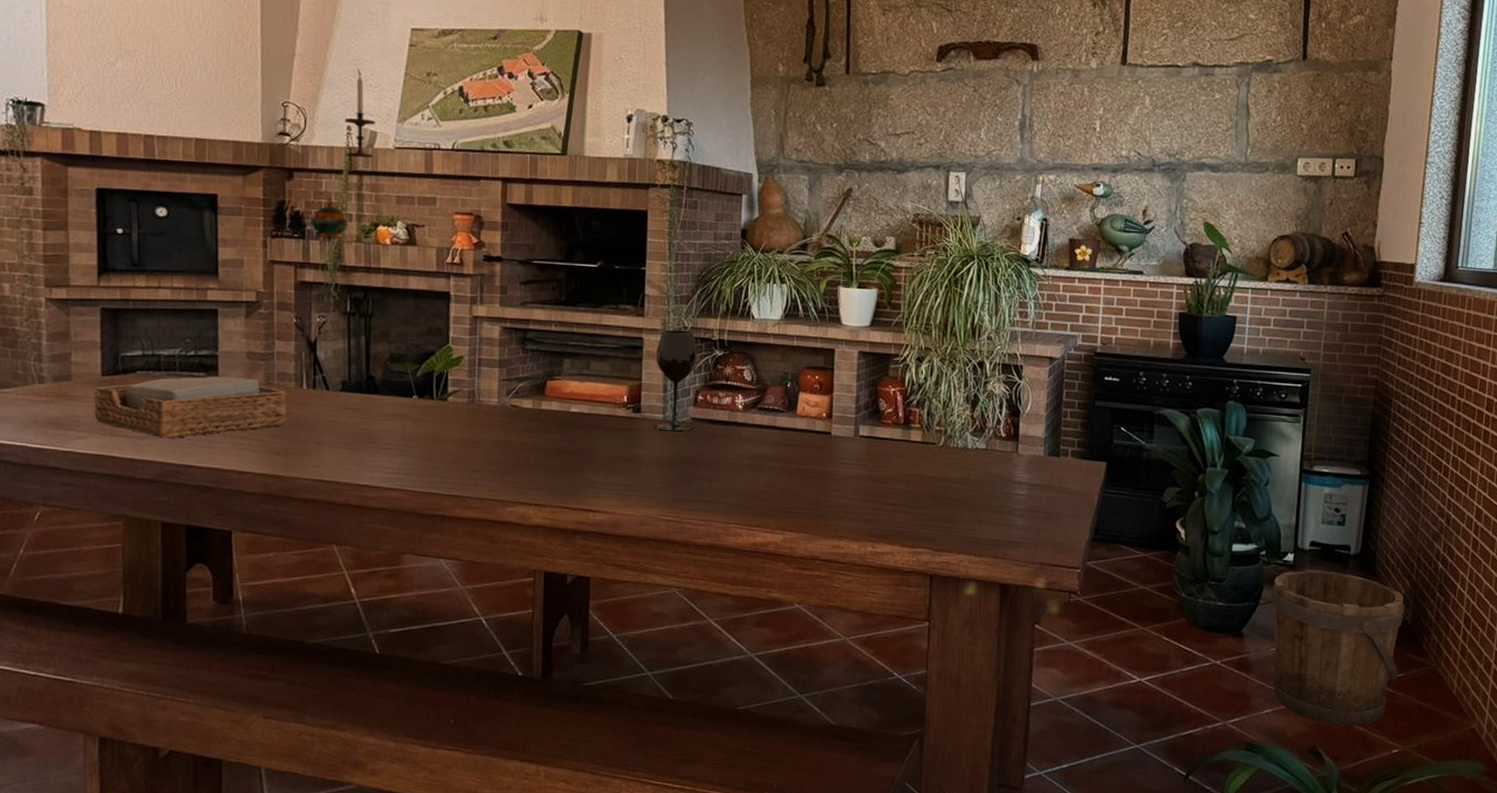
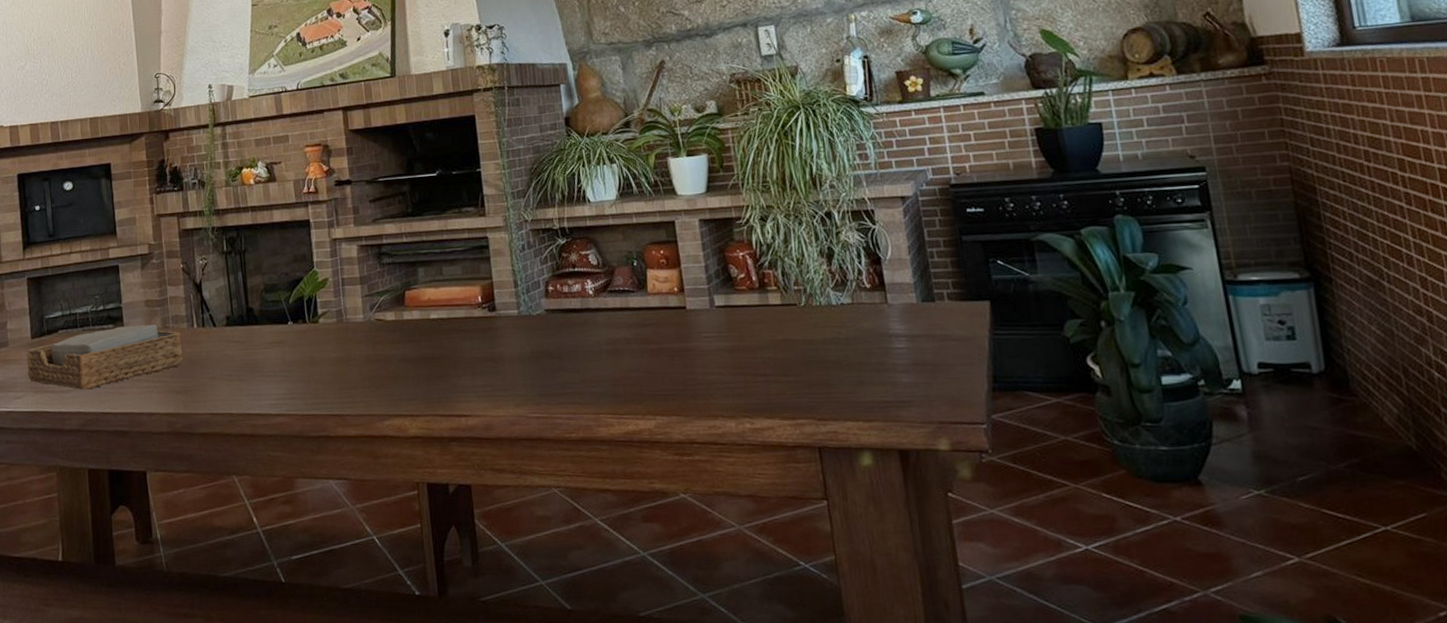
decorative jar: present [311,197,349,239] -> none [187,150,218,187]
candlestick: present [344,68,375,158] -> none [205,34,232,112]
wineglass: present [654,329,697,432] -> none [501,223,549,326]
wooden bucket: present [1271,569,1405,726] -> none [1222,395,1421,586]

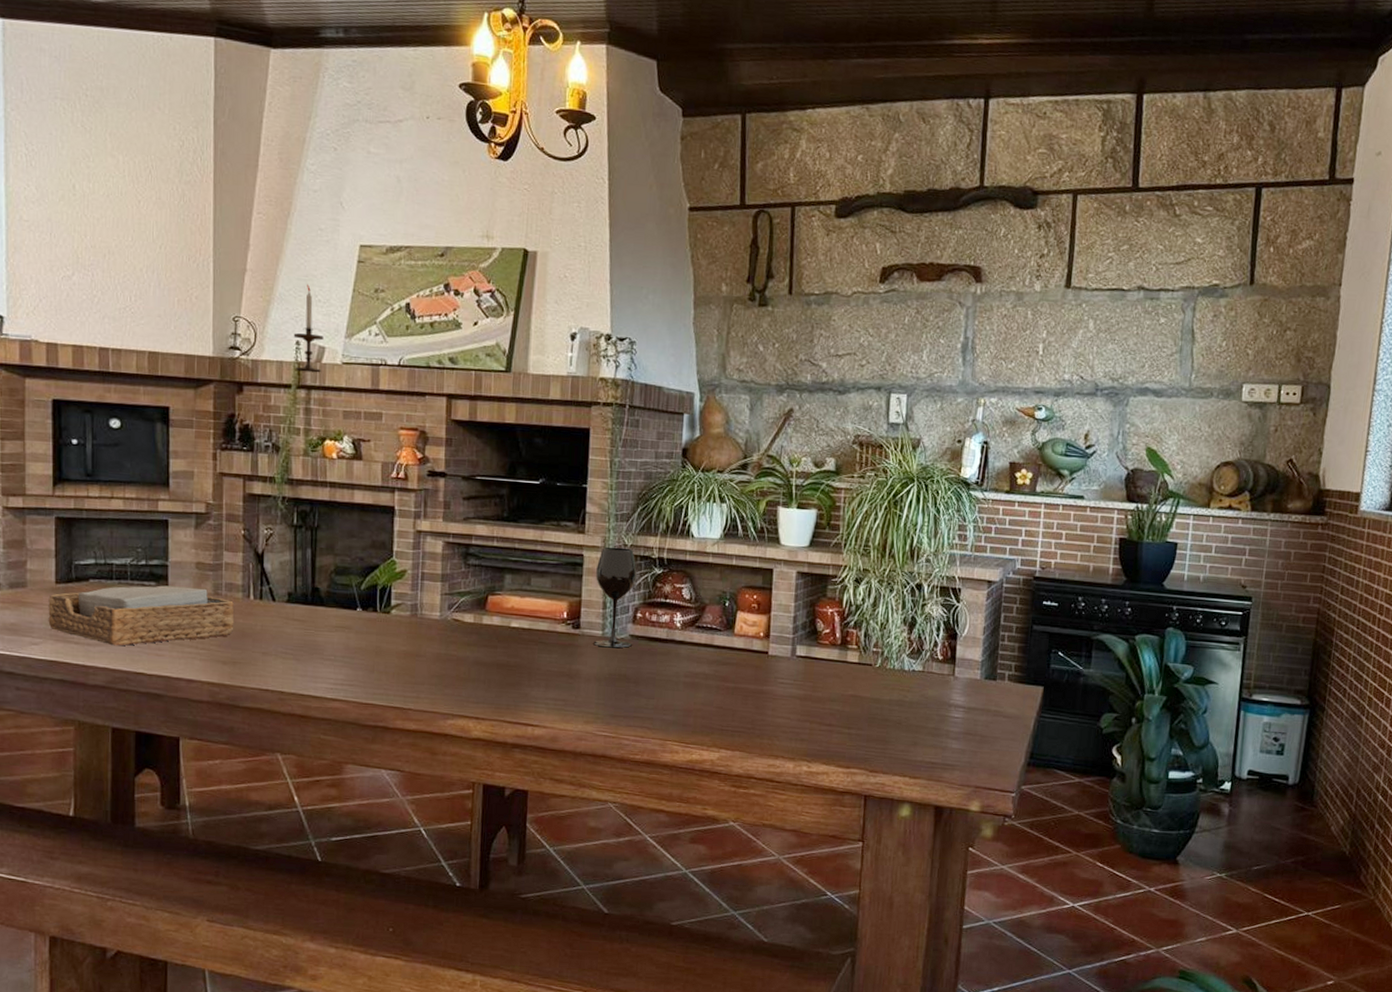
candlestick: none [205,34,232,112] -> present [293,284,324,373]
wineglass: none [501,223,549,326] -> present [593,547,637,648]

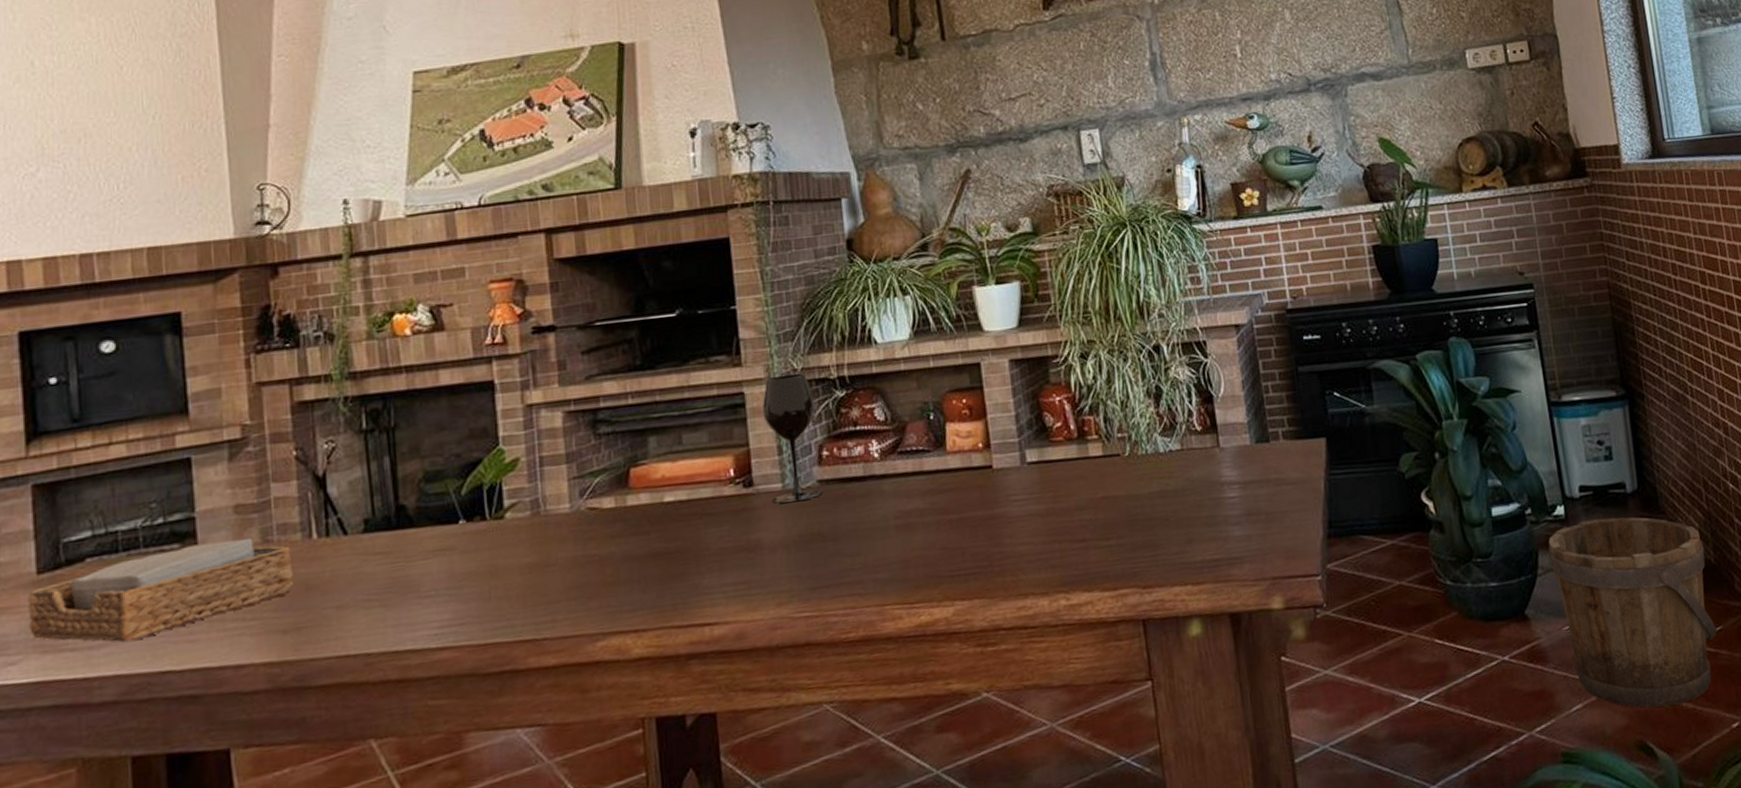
candlestick: present [293,284,324,373] -> none [338,129,380,237]
wooden bucket: none [1207,798,1343,957] -> present [1547,517,1717,708]

